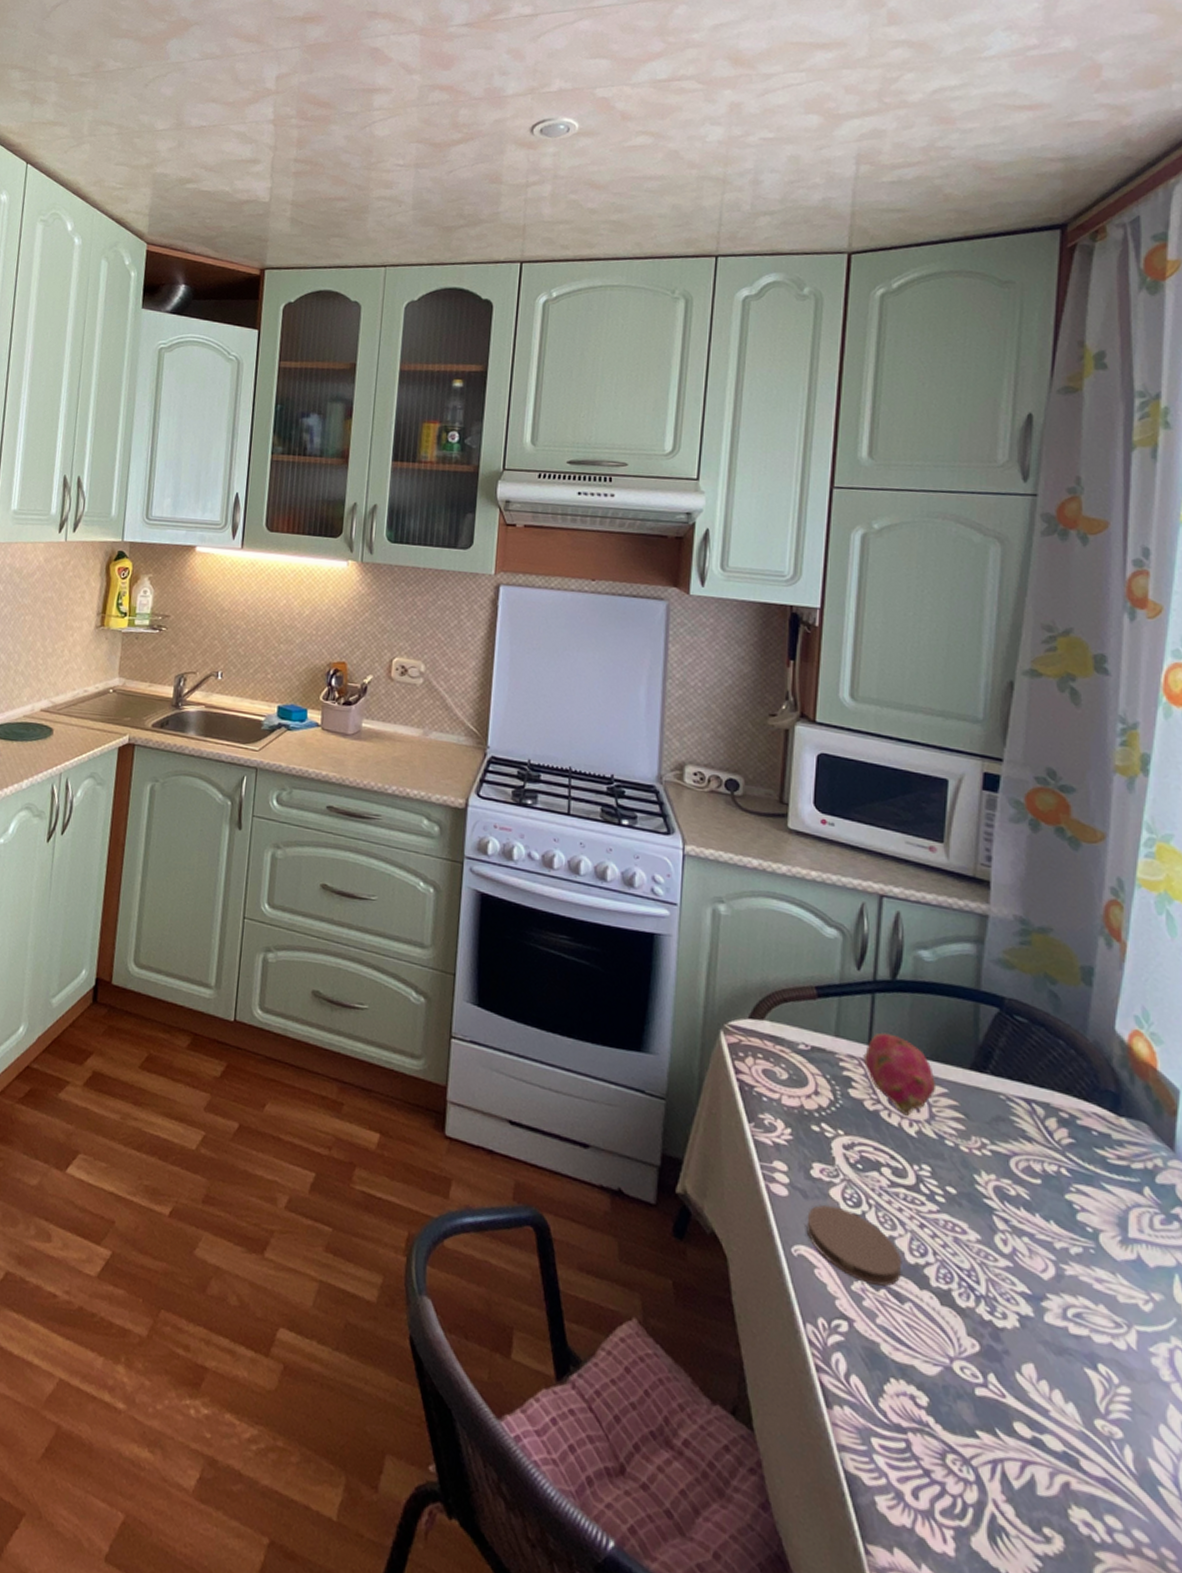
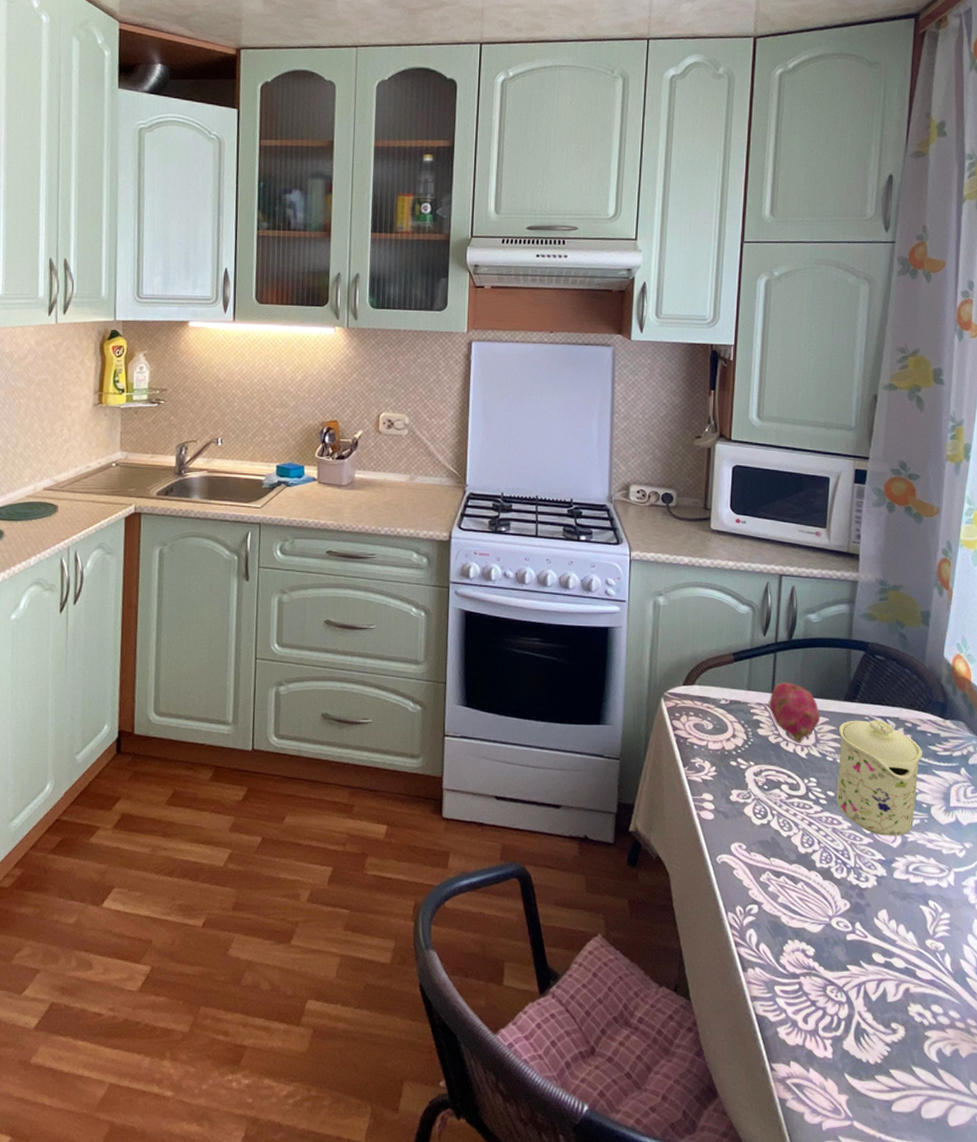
coaster: present [806,1204,903,1286] -> none [727,820,797,874]
mug: none [959,1096,1086,1266] -> present [836,720,923,836]

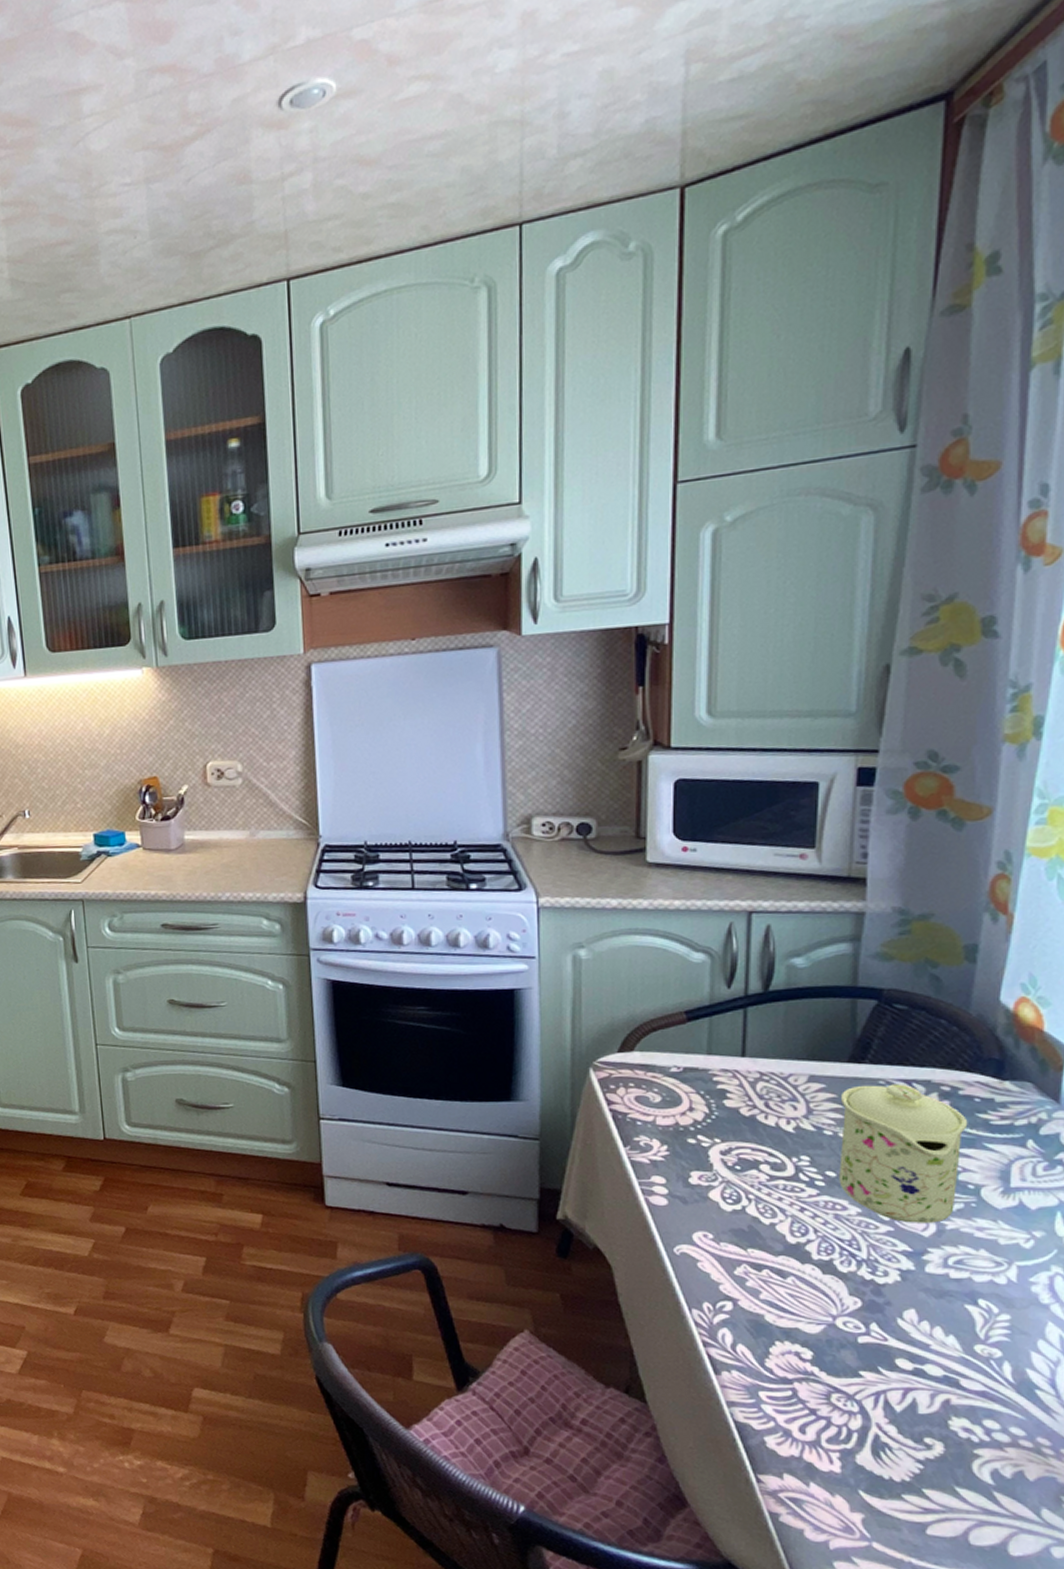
fruit: present [768,682,821,743] -> none [737,1042,814,1115]

